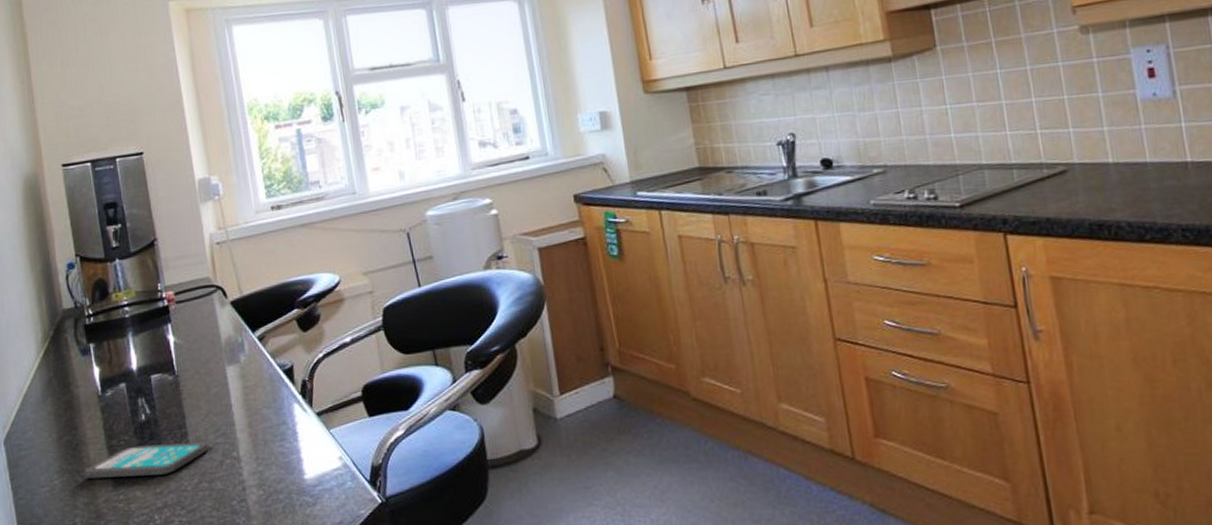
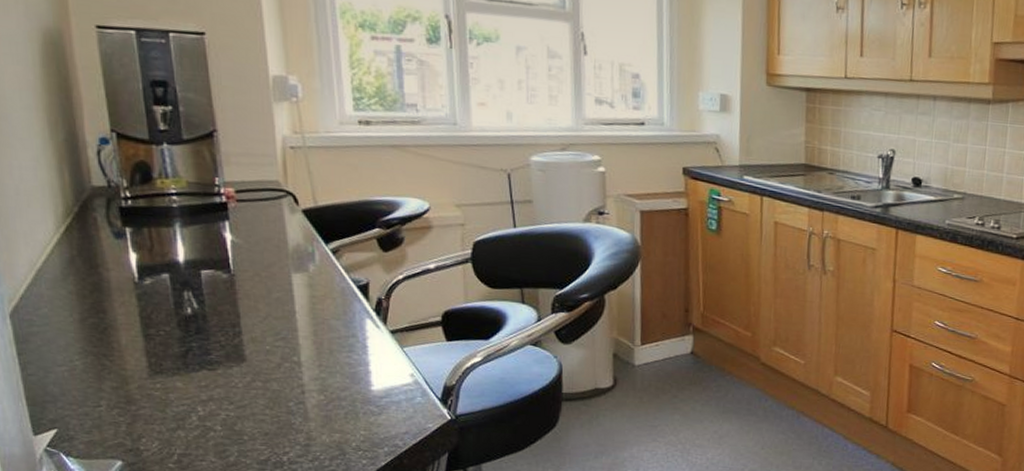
smartphone: present [84,442,209,479] -> none [113,337,265,370]

